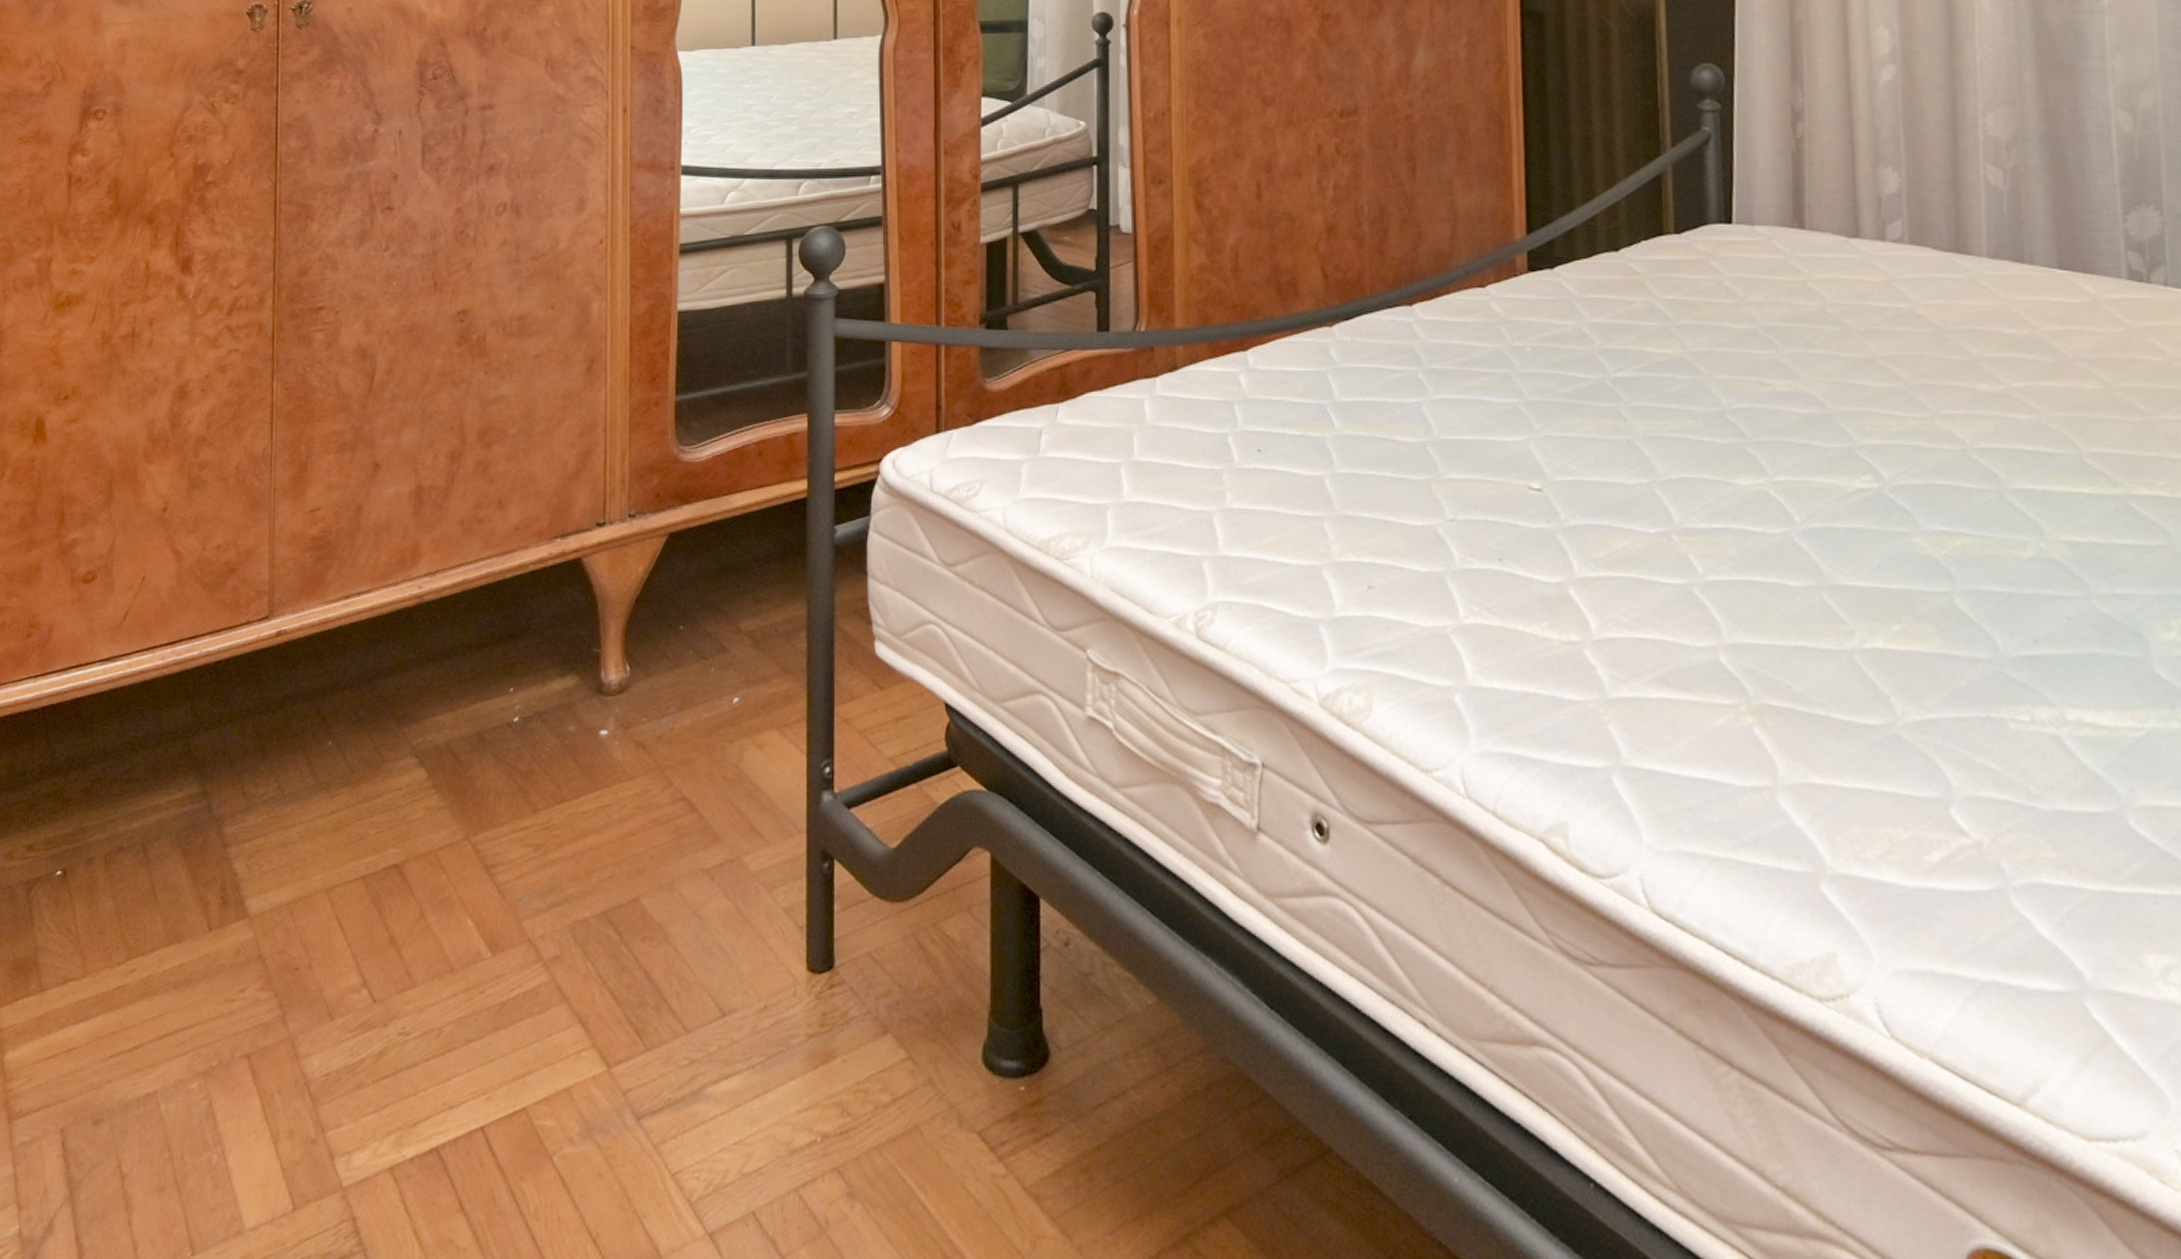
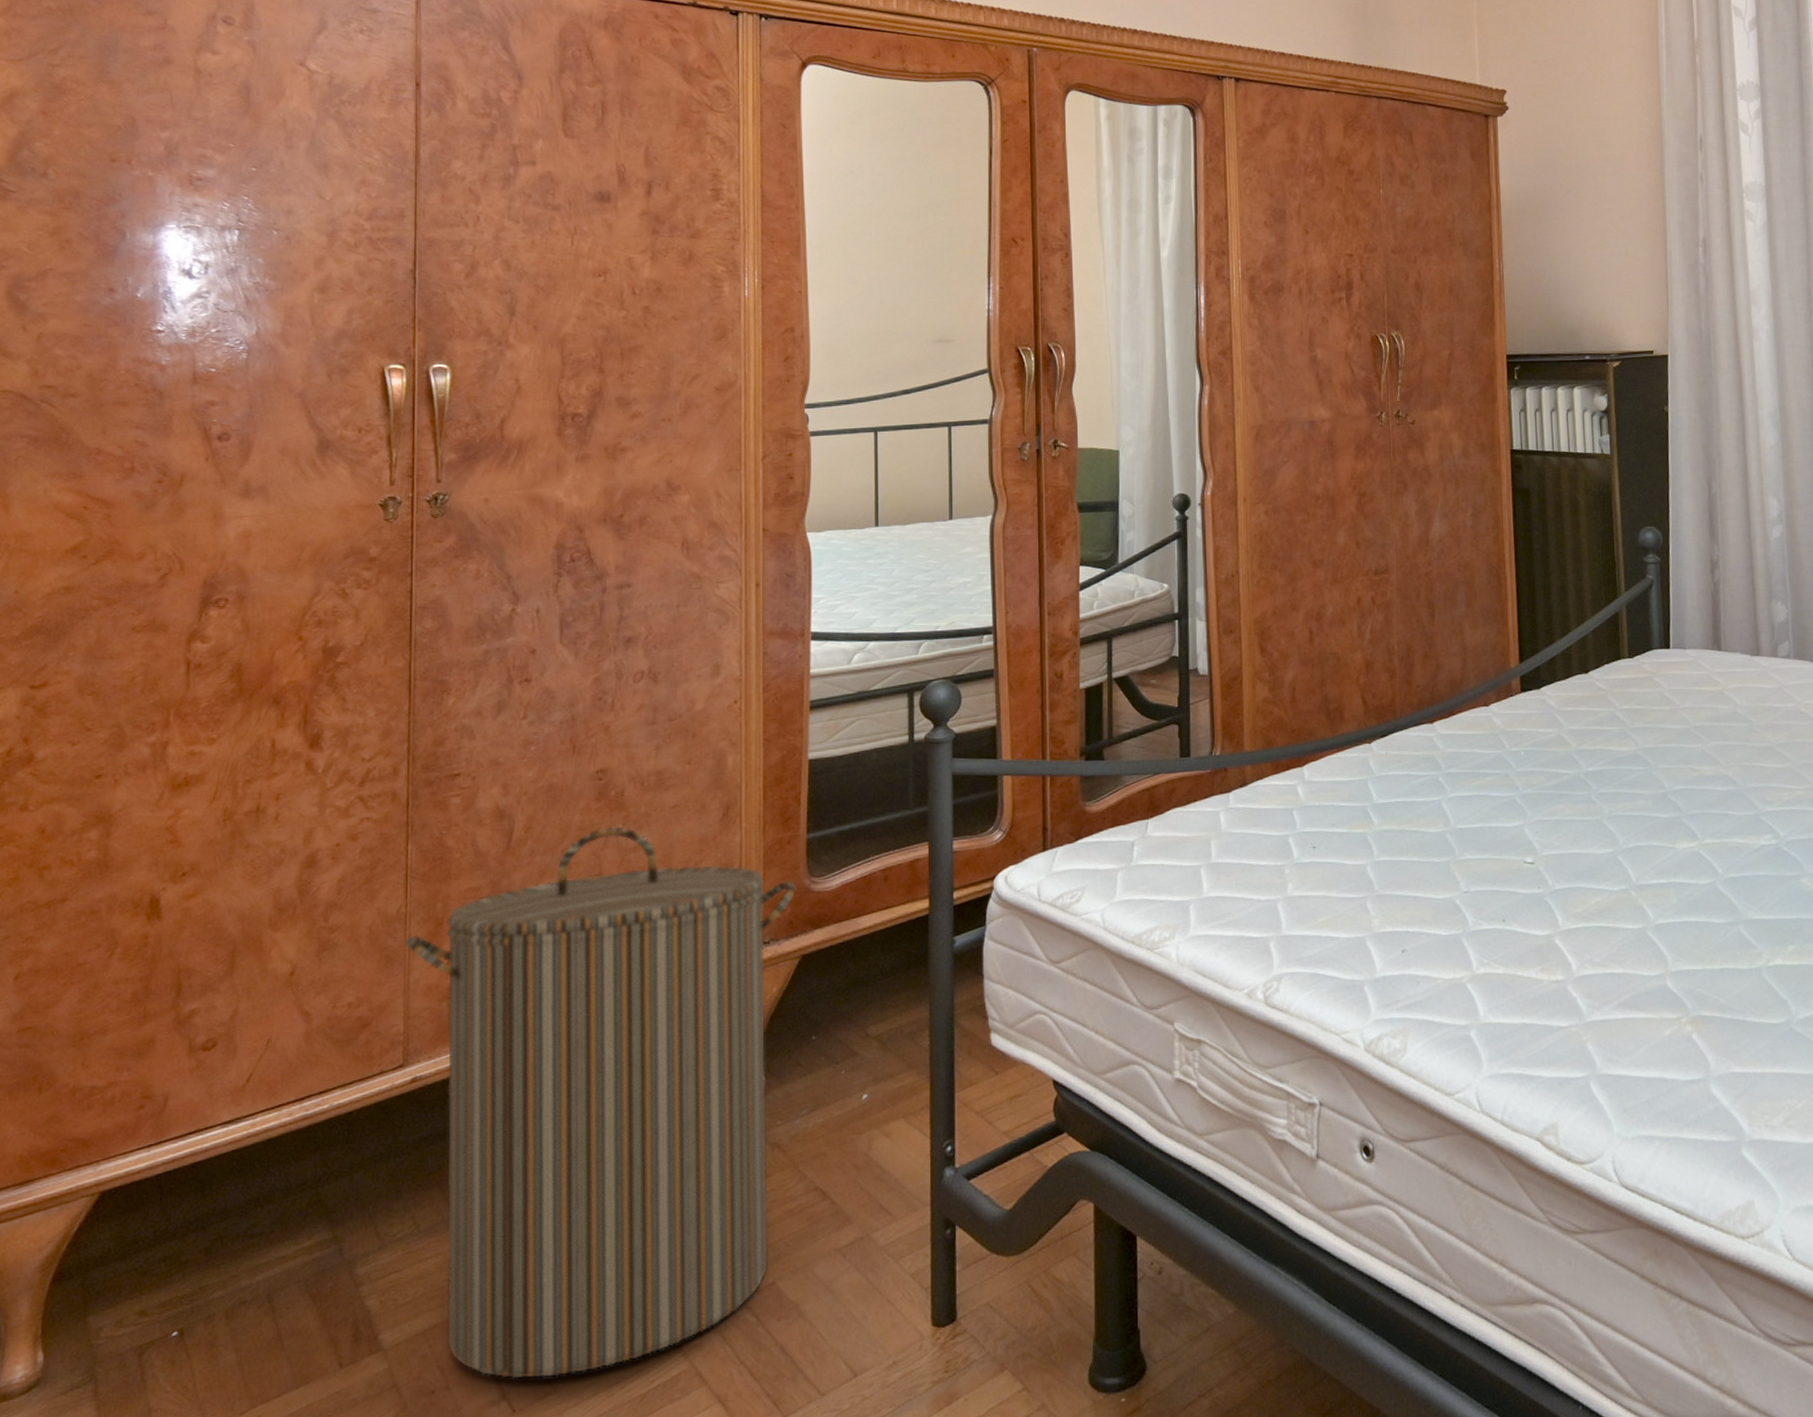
laundry hamper: none [270,374,664,970] -> present [405,827,796,1379]

